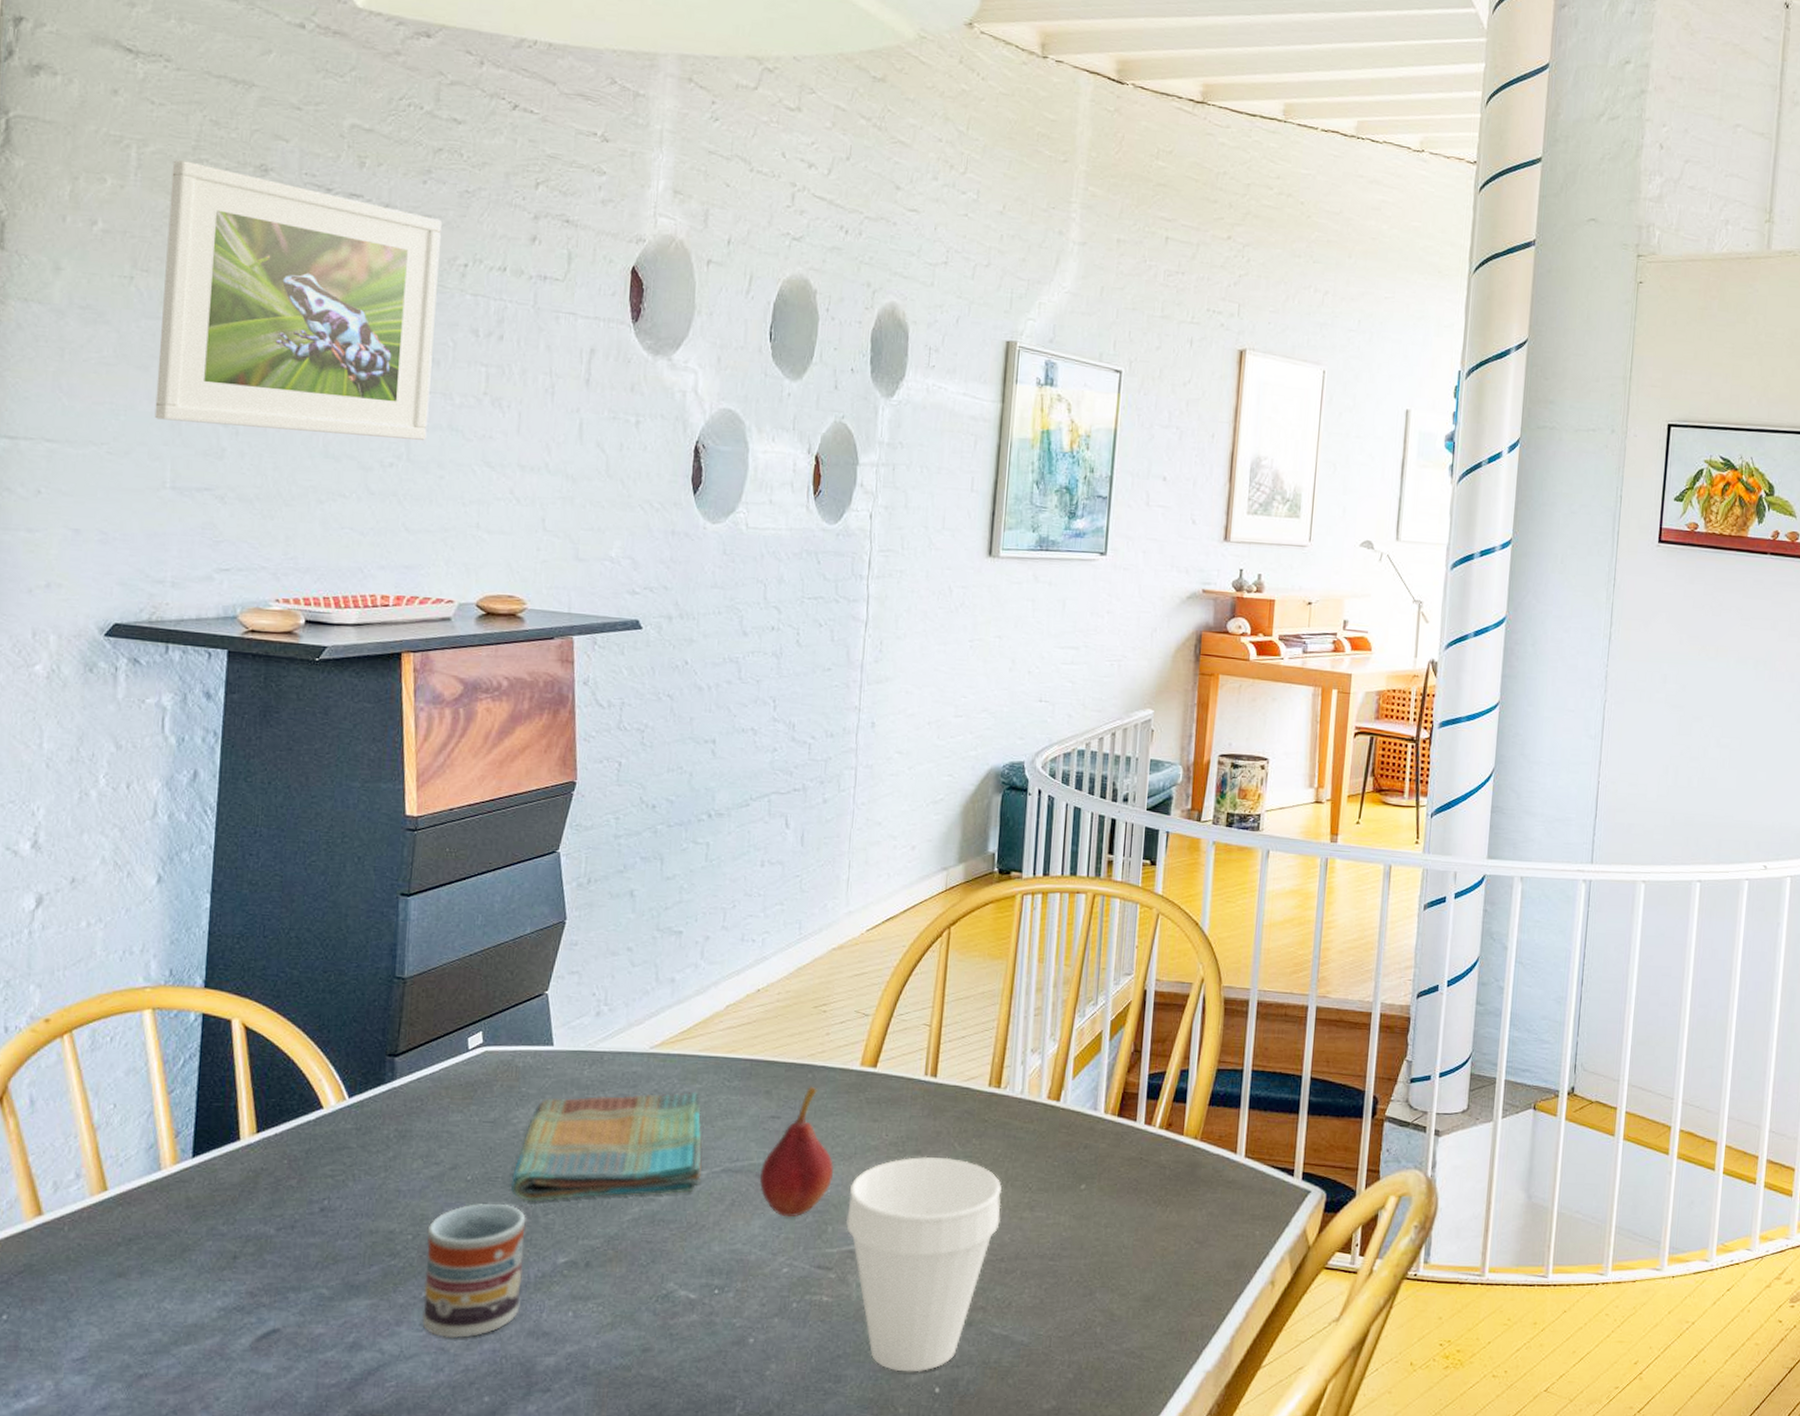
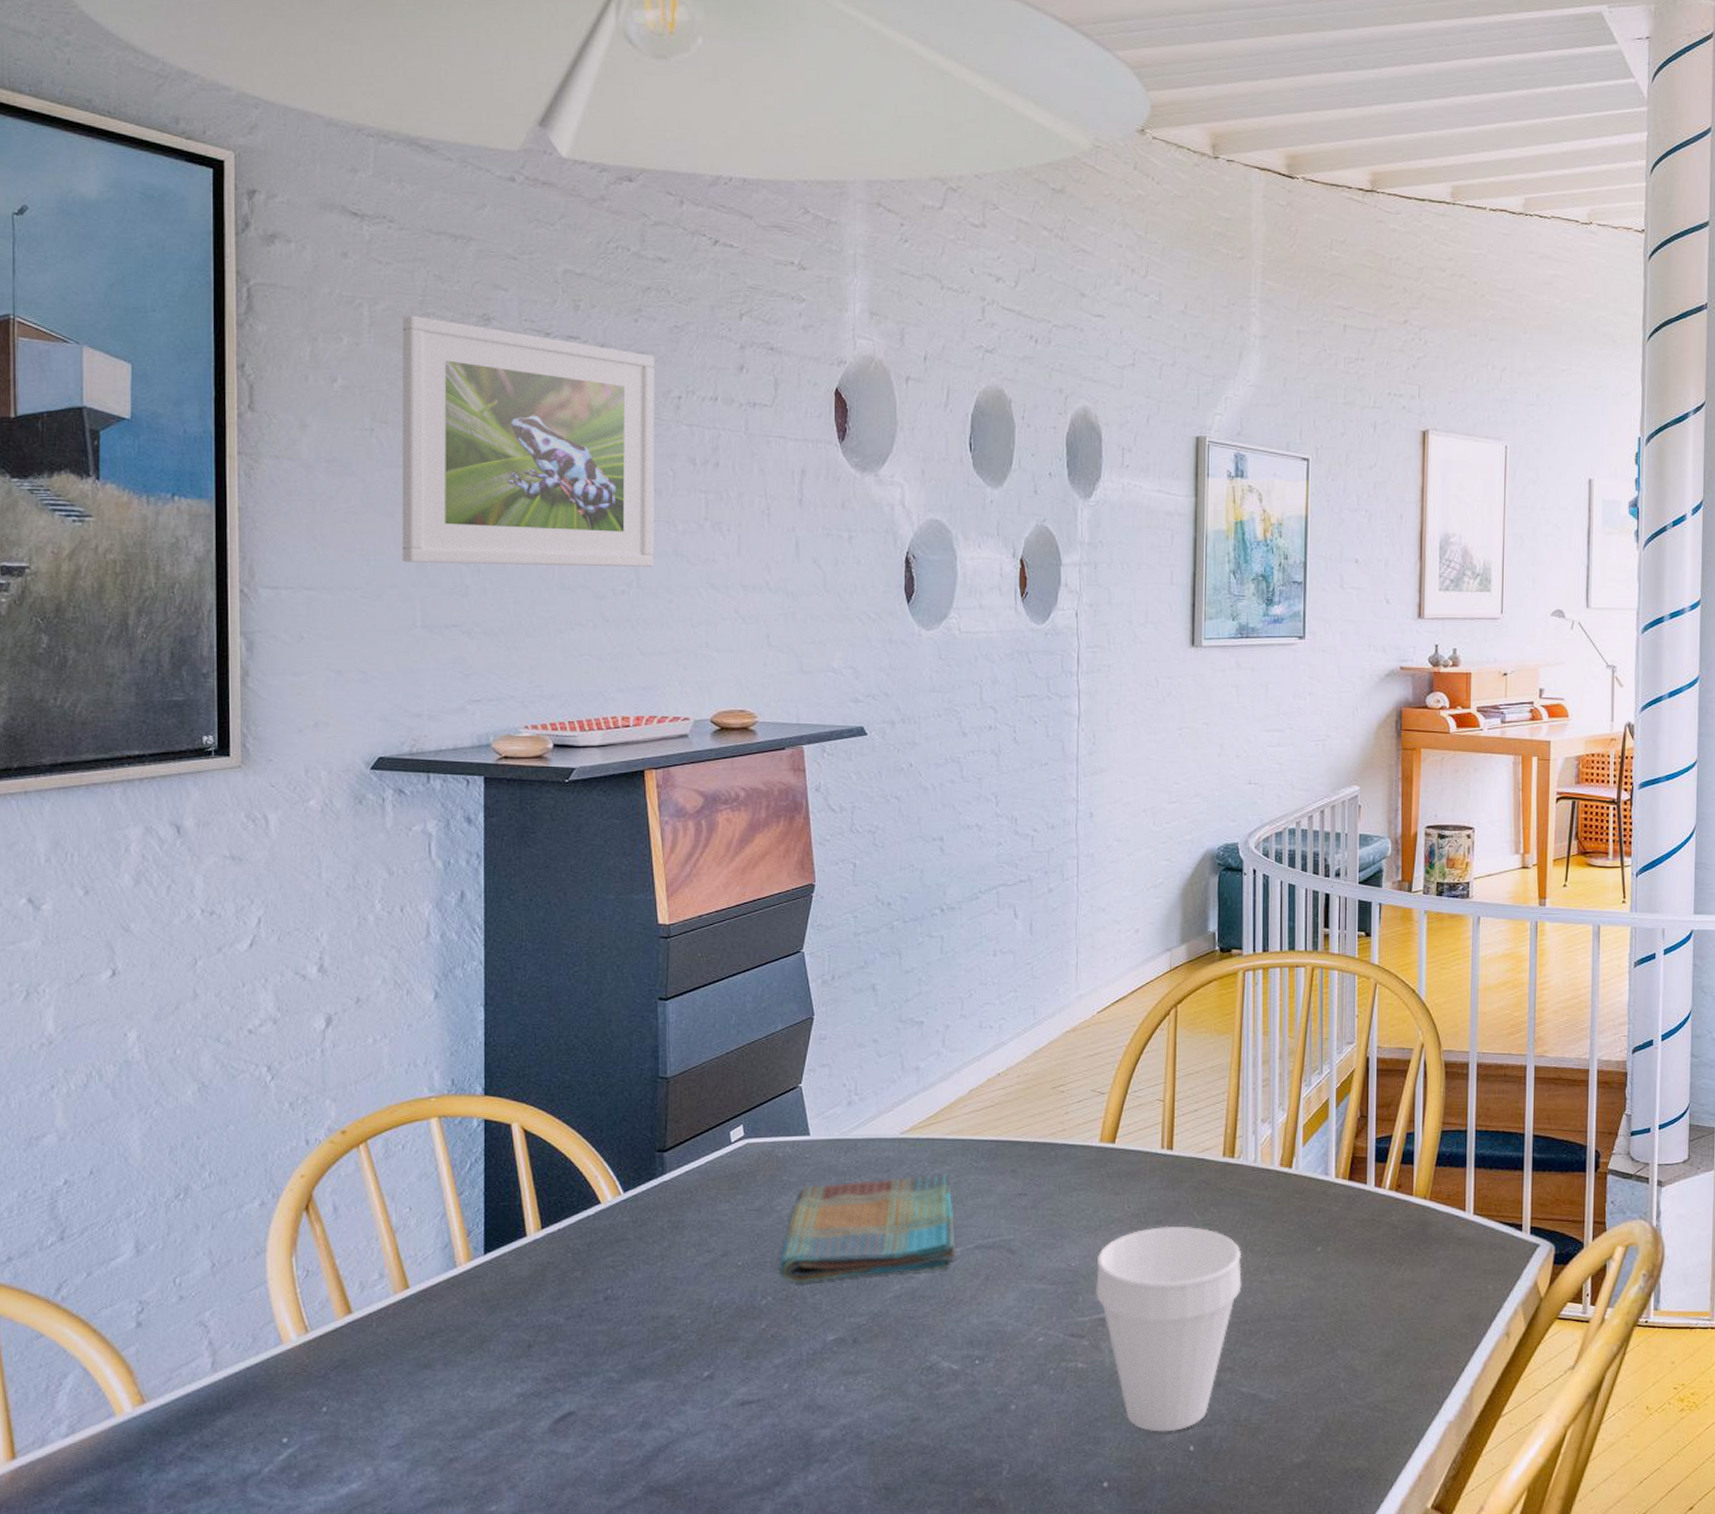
cup: present [422,1203,526,1338] -> none [704,1286,795,1414]
fruit: present [759,1086,833,1218] -> none [1011,1163,1080,1289]

